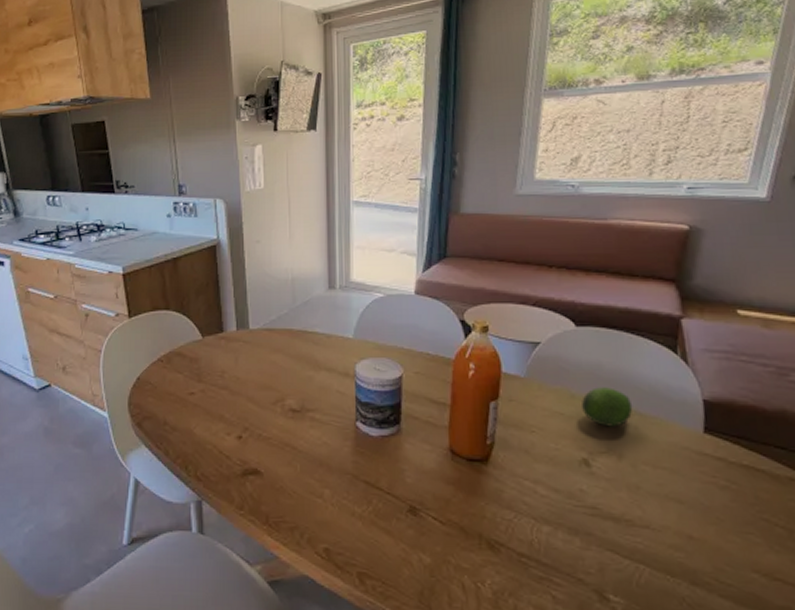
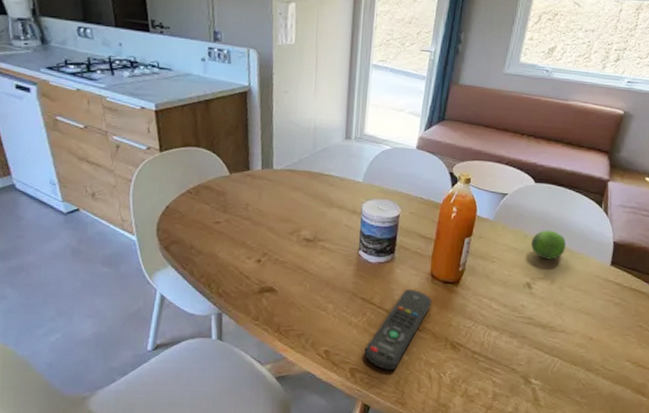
remote control: none [374,468,456,577] -> present [364,288,433,371]

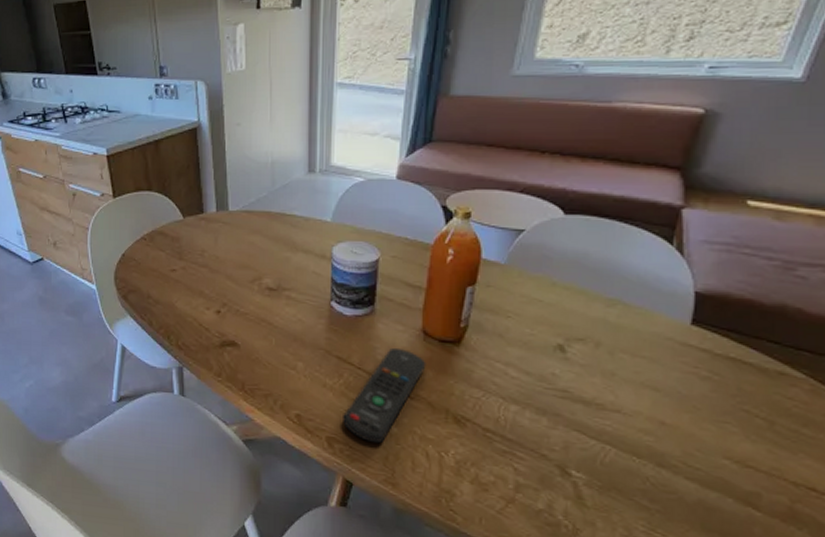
fruit: present [530,230,567,260] -> none [561,276,617,315]

